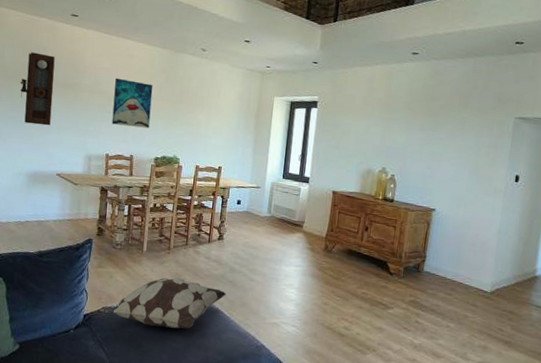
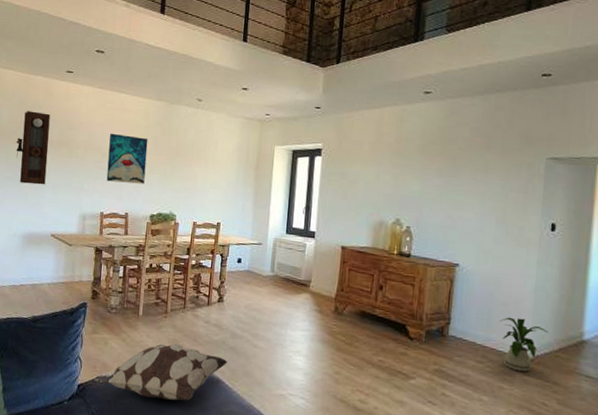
house plant: none [467,255,508,303] -> present [499,317,548,372]

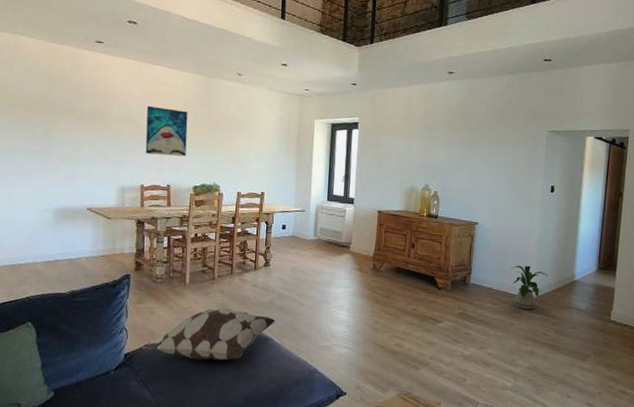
pendulum clock: present [16,111,50,185] -> none [41,81,80,159]

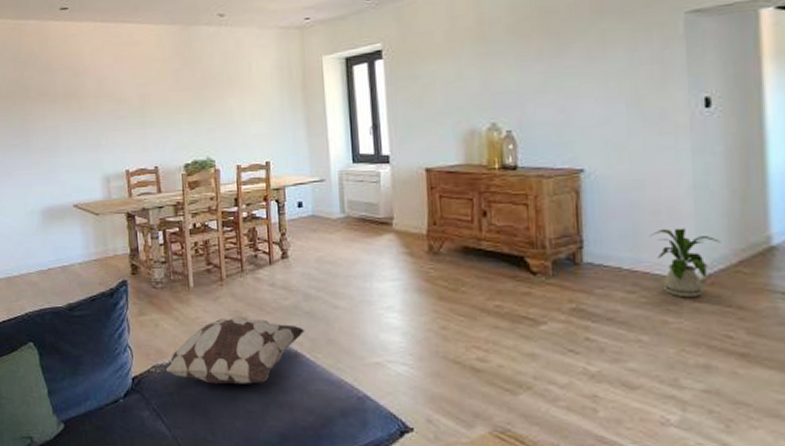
wall art: present [145,105,188,157] -> none [122,72,171,132]

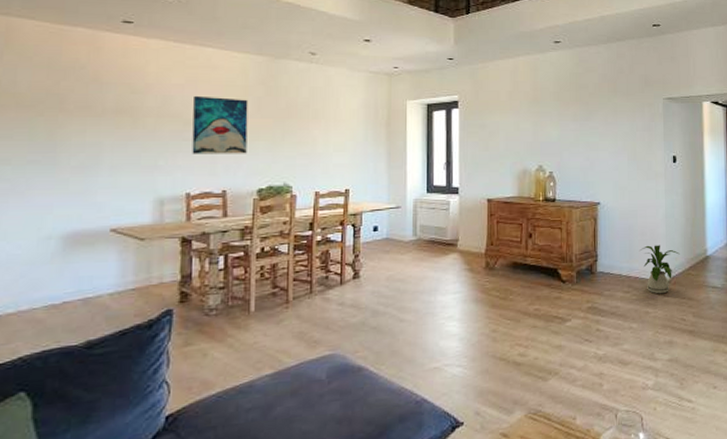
wall art: none [122,72,171,132] -> present [192,95,248,154]
decorative pillow: present [146,315,305,385] -> none [185,336,370,410]

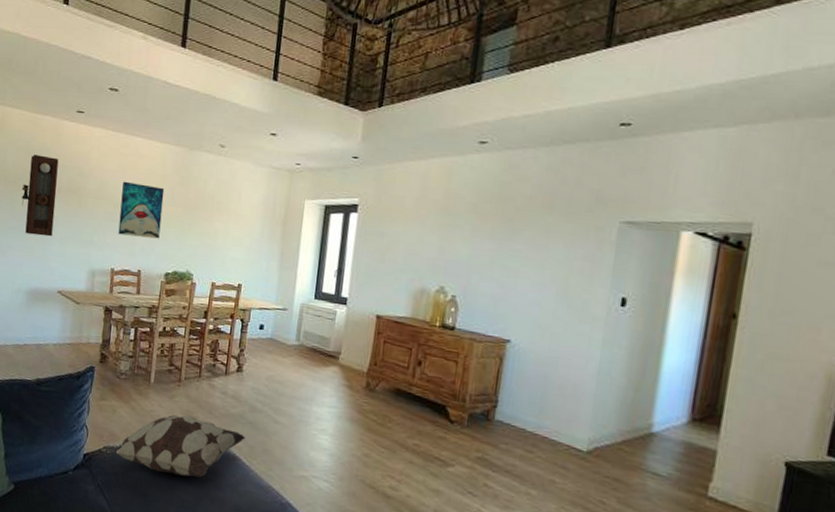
pendulum clock: none [44,72,100,167] -> present [21,154,59,237]
decorative pillow: none [185,336,370,410] -> present [97,414,246,478]
house plant: present [639,245,680,294] -> none [554,402,611,465]

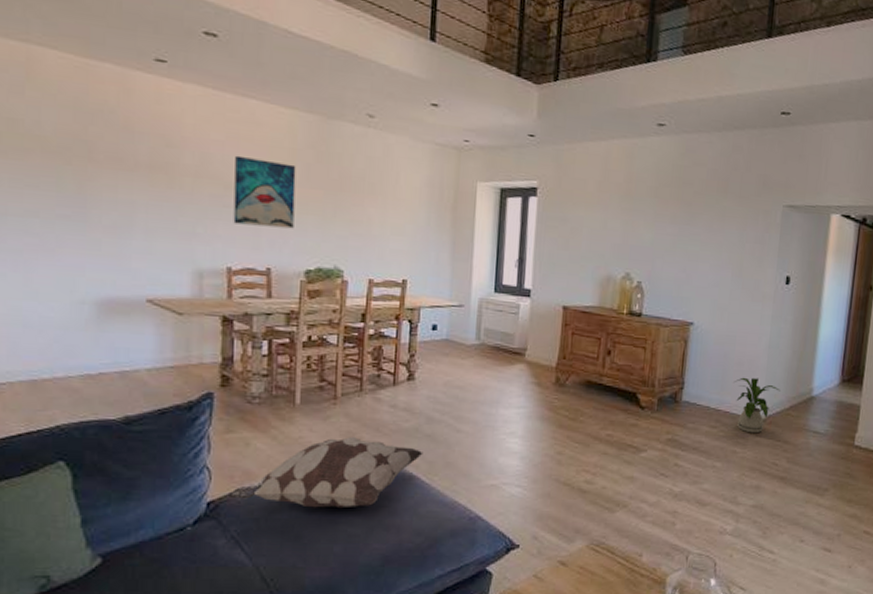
pendulum clock: present [21,154,59,237] -> none [72,115,132,228]
house plant: none [554,402,611,465] -> present [733,377,780,434]

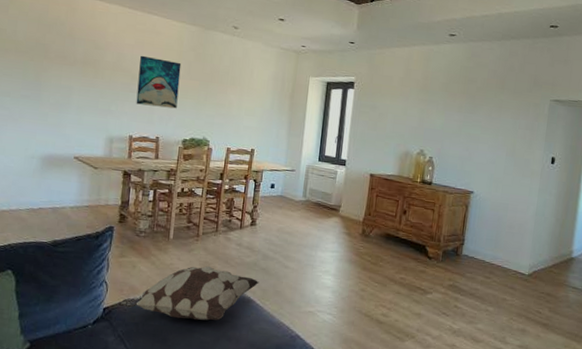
house plant: present [733,377,780,434] -> none [505,238,545,285]

